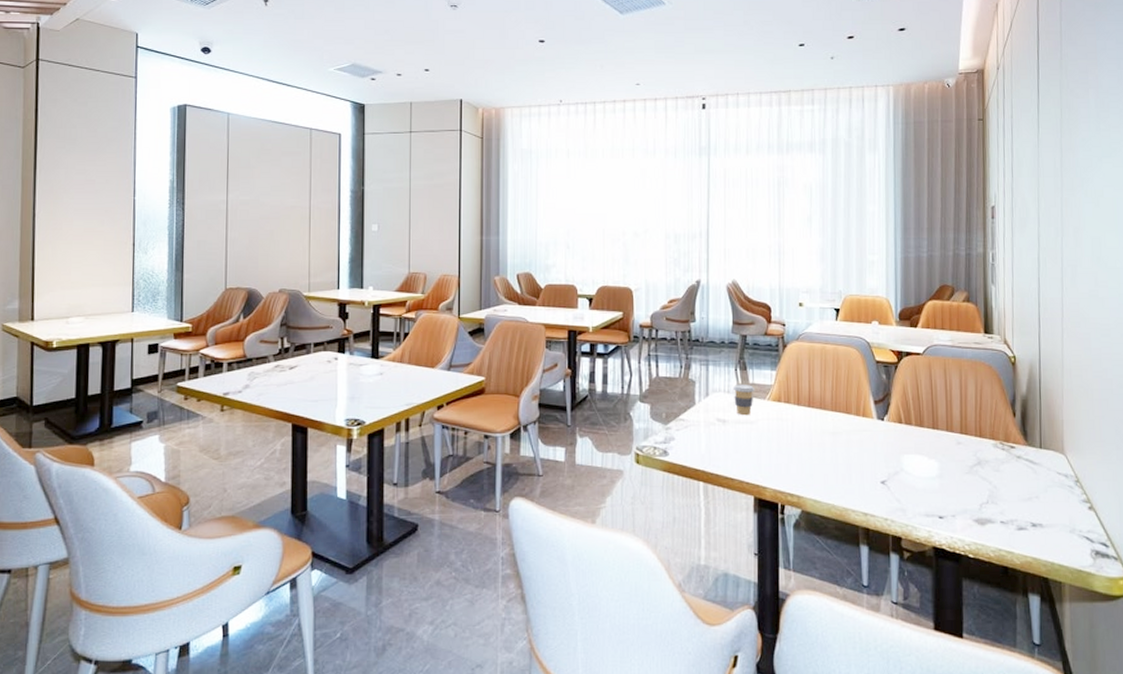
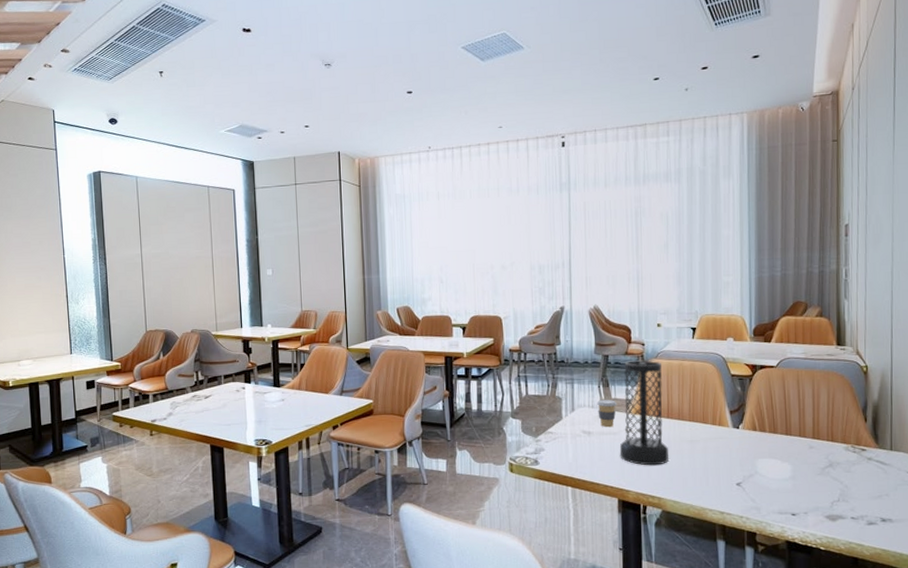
vase: none [756,342,809,460] -> present [619,360,668,466]

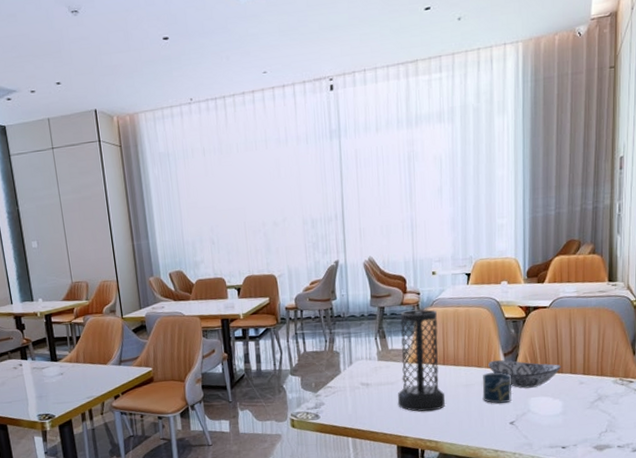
coffee cup: present [596,399,618,428] -> none [373,350,394,378]
cup: none [707,429,739,462] -> present [482,372,512,404]
decorative bowl: none [714,417,791,449] -> present [488,359,562,388]

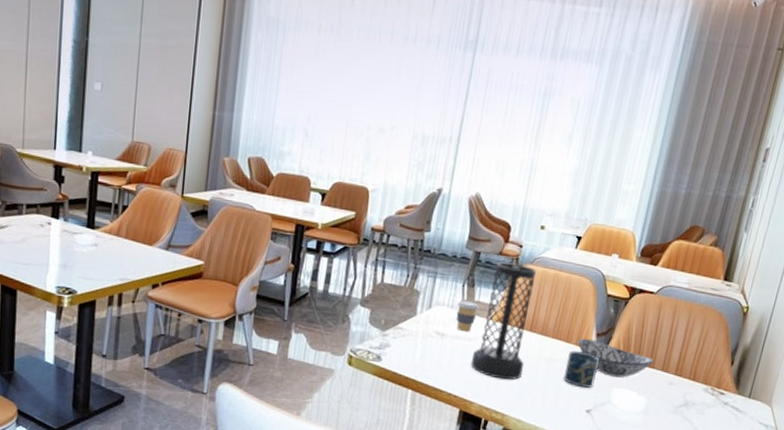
coffee cup: none [373,350,394,378] -> present [456,300,480,332]

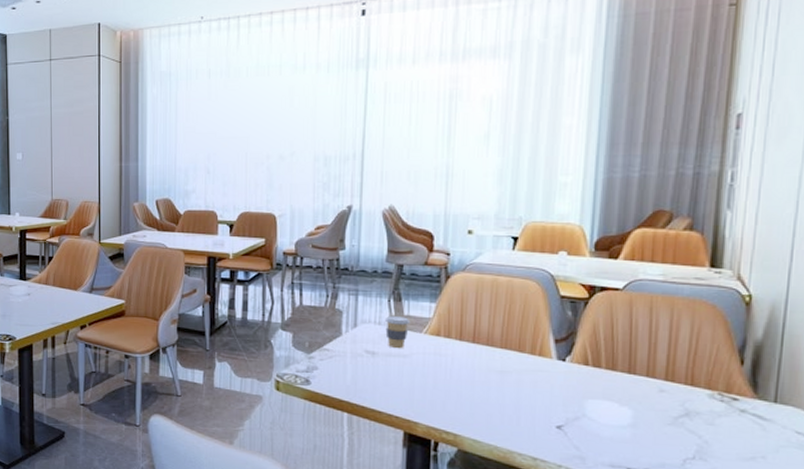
vase: present [470,262,536,380] -> none [409,272,471,397]
cup: present [563,349,599,388] -> none [521,359,563,401]
decorative bowl: present [577,338,655,378] -> none [533,346,635,387]

